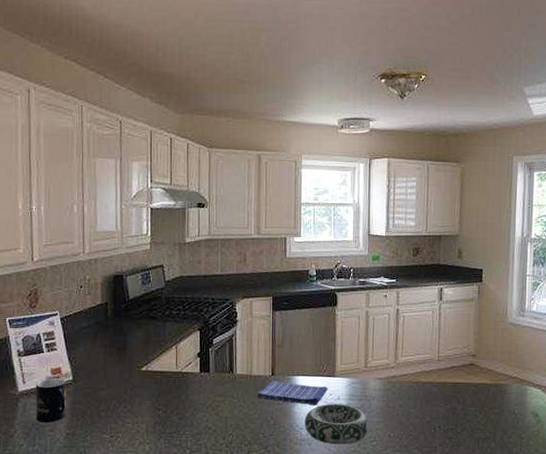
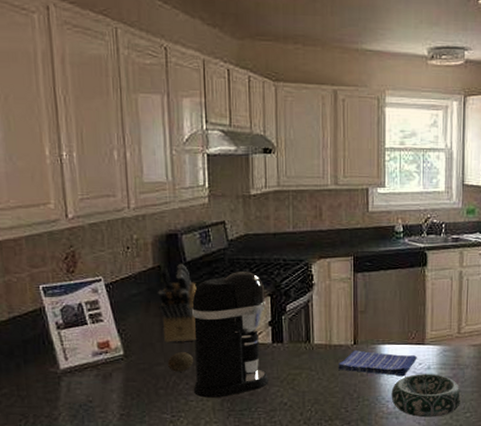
mug: present [35,378,66,422] -> none [80,353,118,403]
knife block: none [103,300,137,370] -> present [157,263,197,343]
fruit: none [110,379,131,396] -> present [168,352,193,372]
coffee maker: none [131,309,196,421] -> present [191,272,268,398]

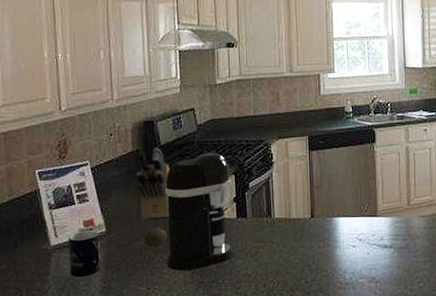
mug: none [80,353,118,403] -> present [68,230,100,277]
dish towel: present [338,350,417,377] -> none [297,223,370,248]
decorative bowl: present [391,374,463,418] -> none [347,244,416,288]

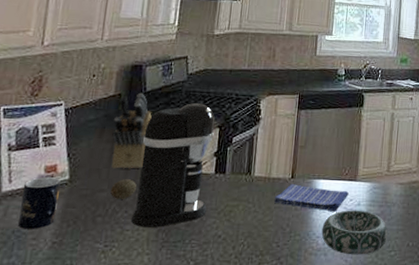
dish towel: none [297,223,370,248] -> present [274,184,349,212]
decorative bowl: none [347,244,416,288] -> present [321,210,389,255]

